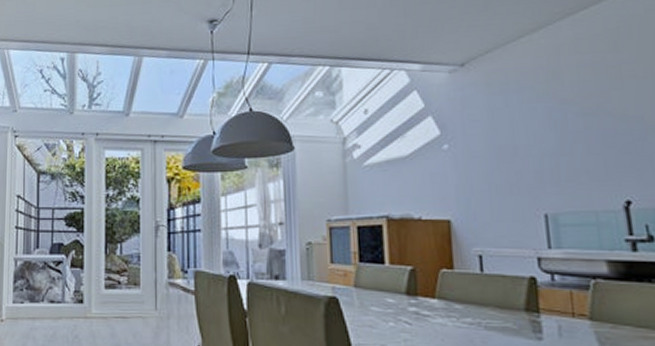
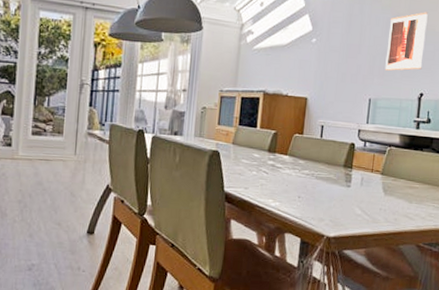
wall art: none [552,92,620,174] -> present [385,12,428,71]

